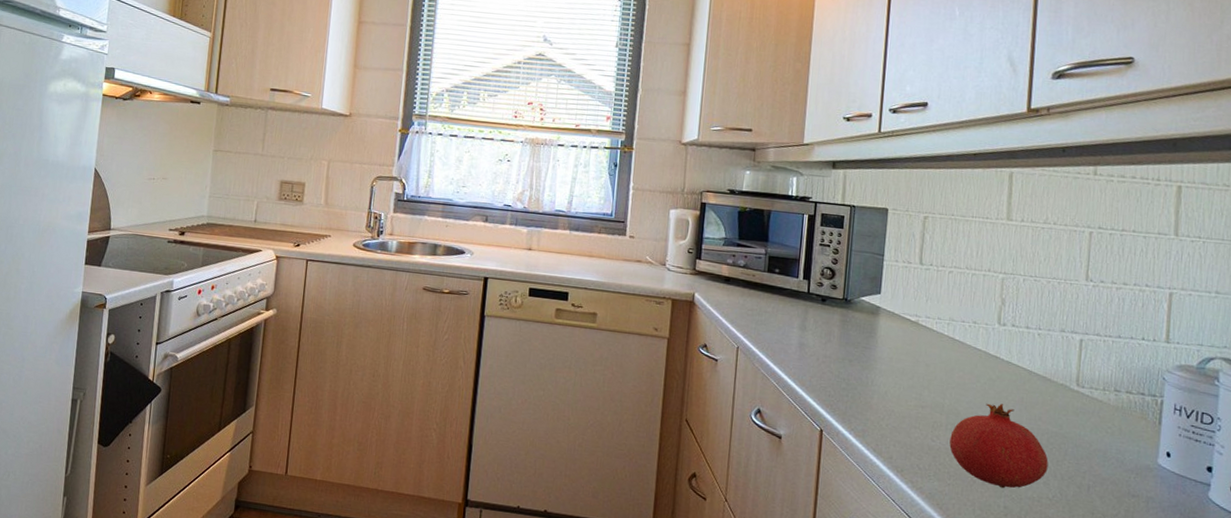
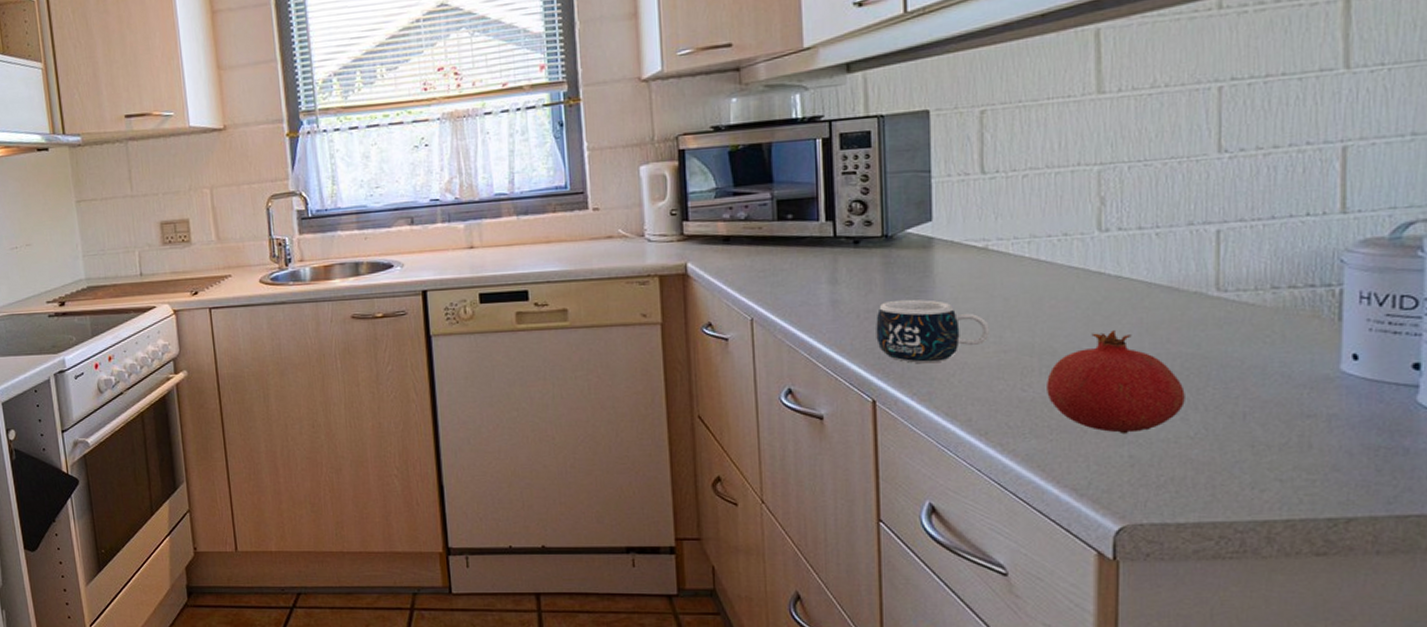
mug: none [829,351,913,407] -> present [876,299,990,364]

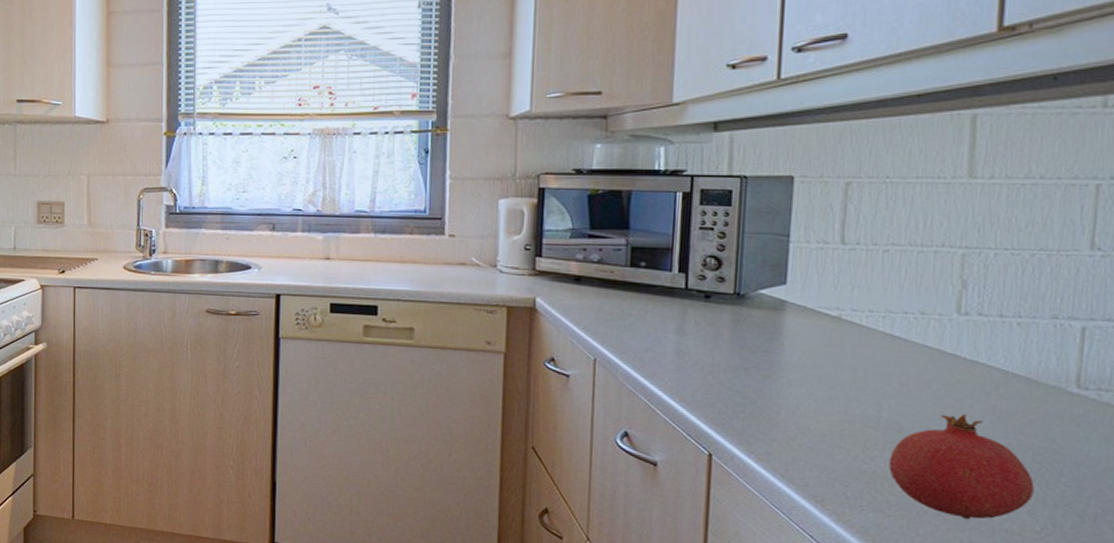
mug: present [876,299,990,364] -> none [718,358,836,425]

